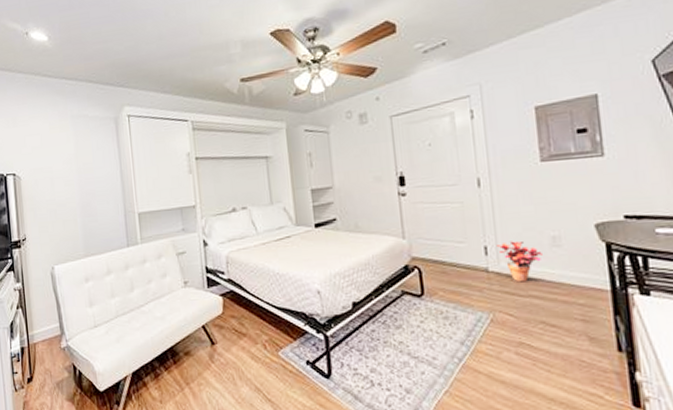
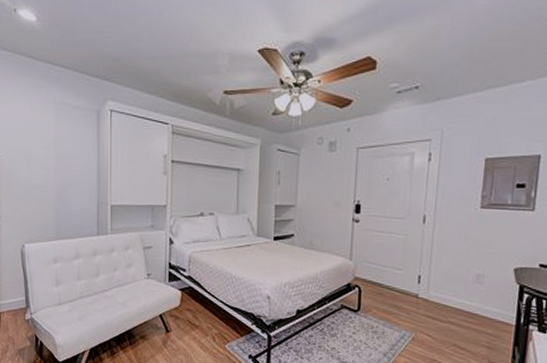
potted plant: present [495,241,542,283] -> none [428,274,466,310]

